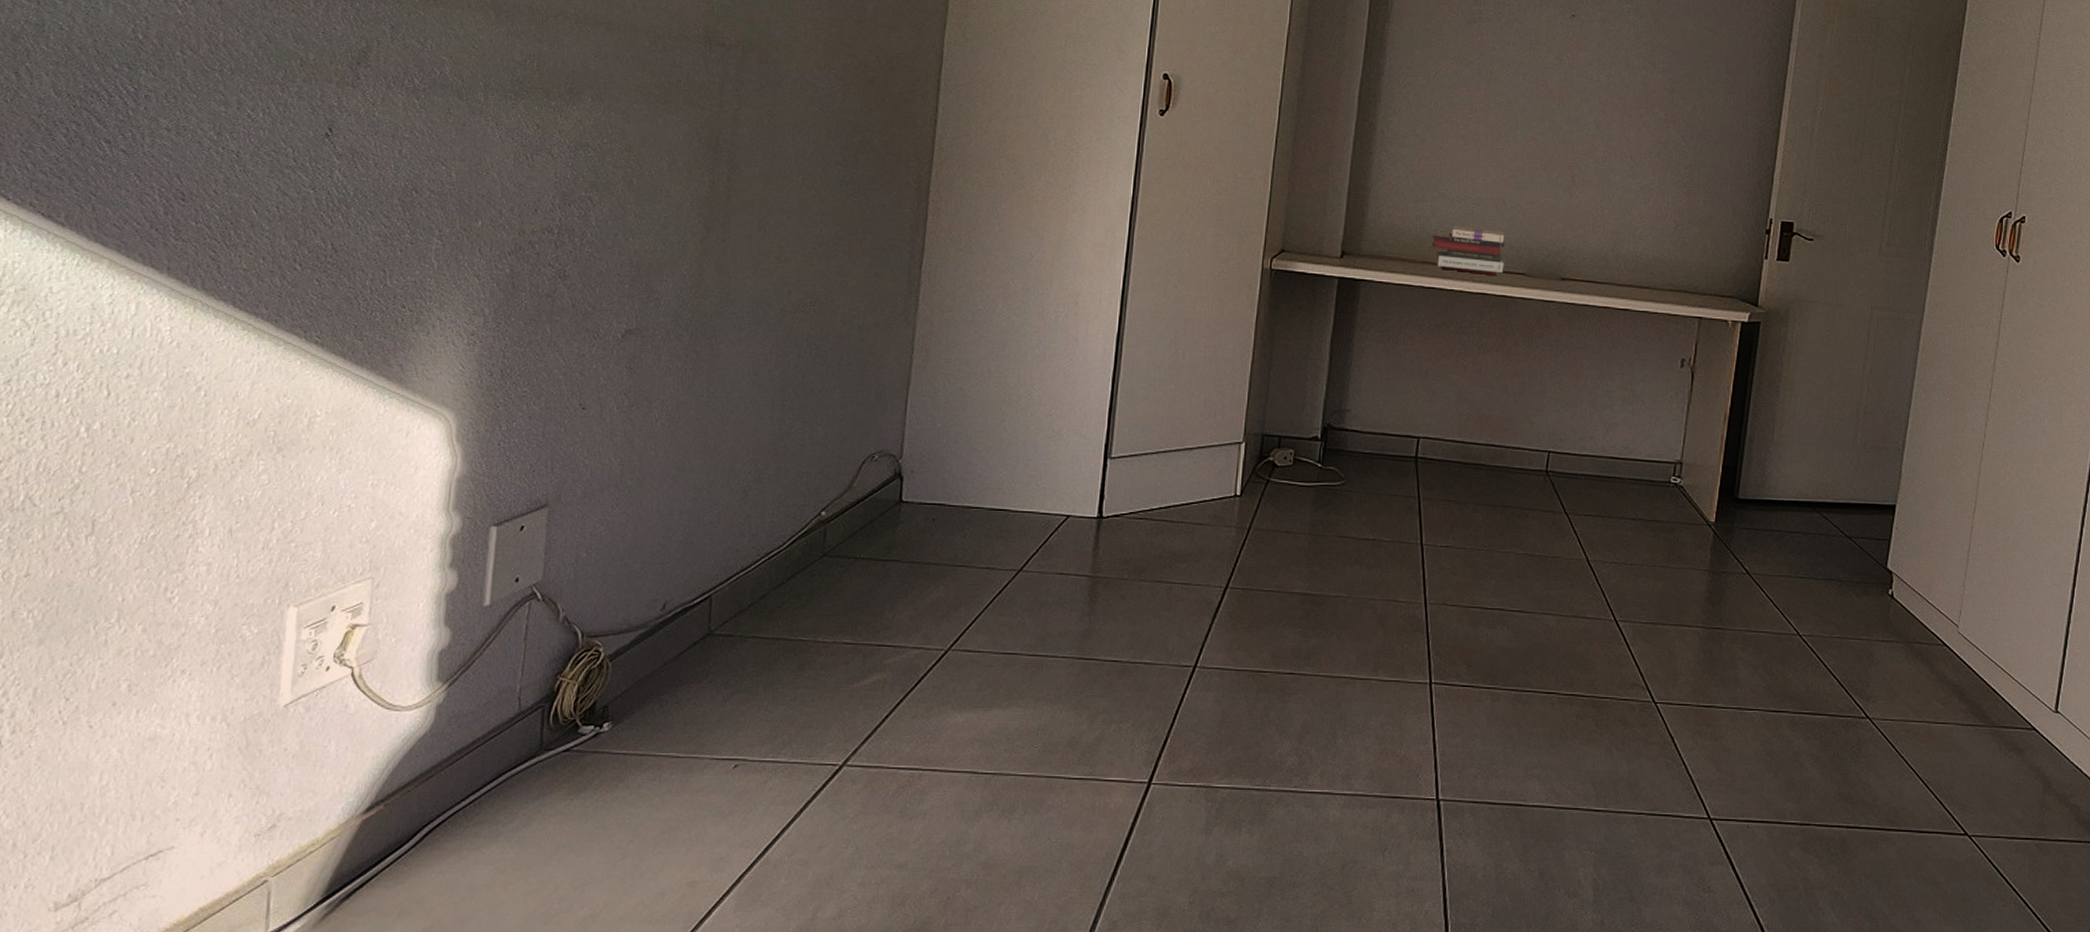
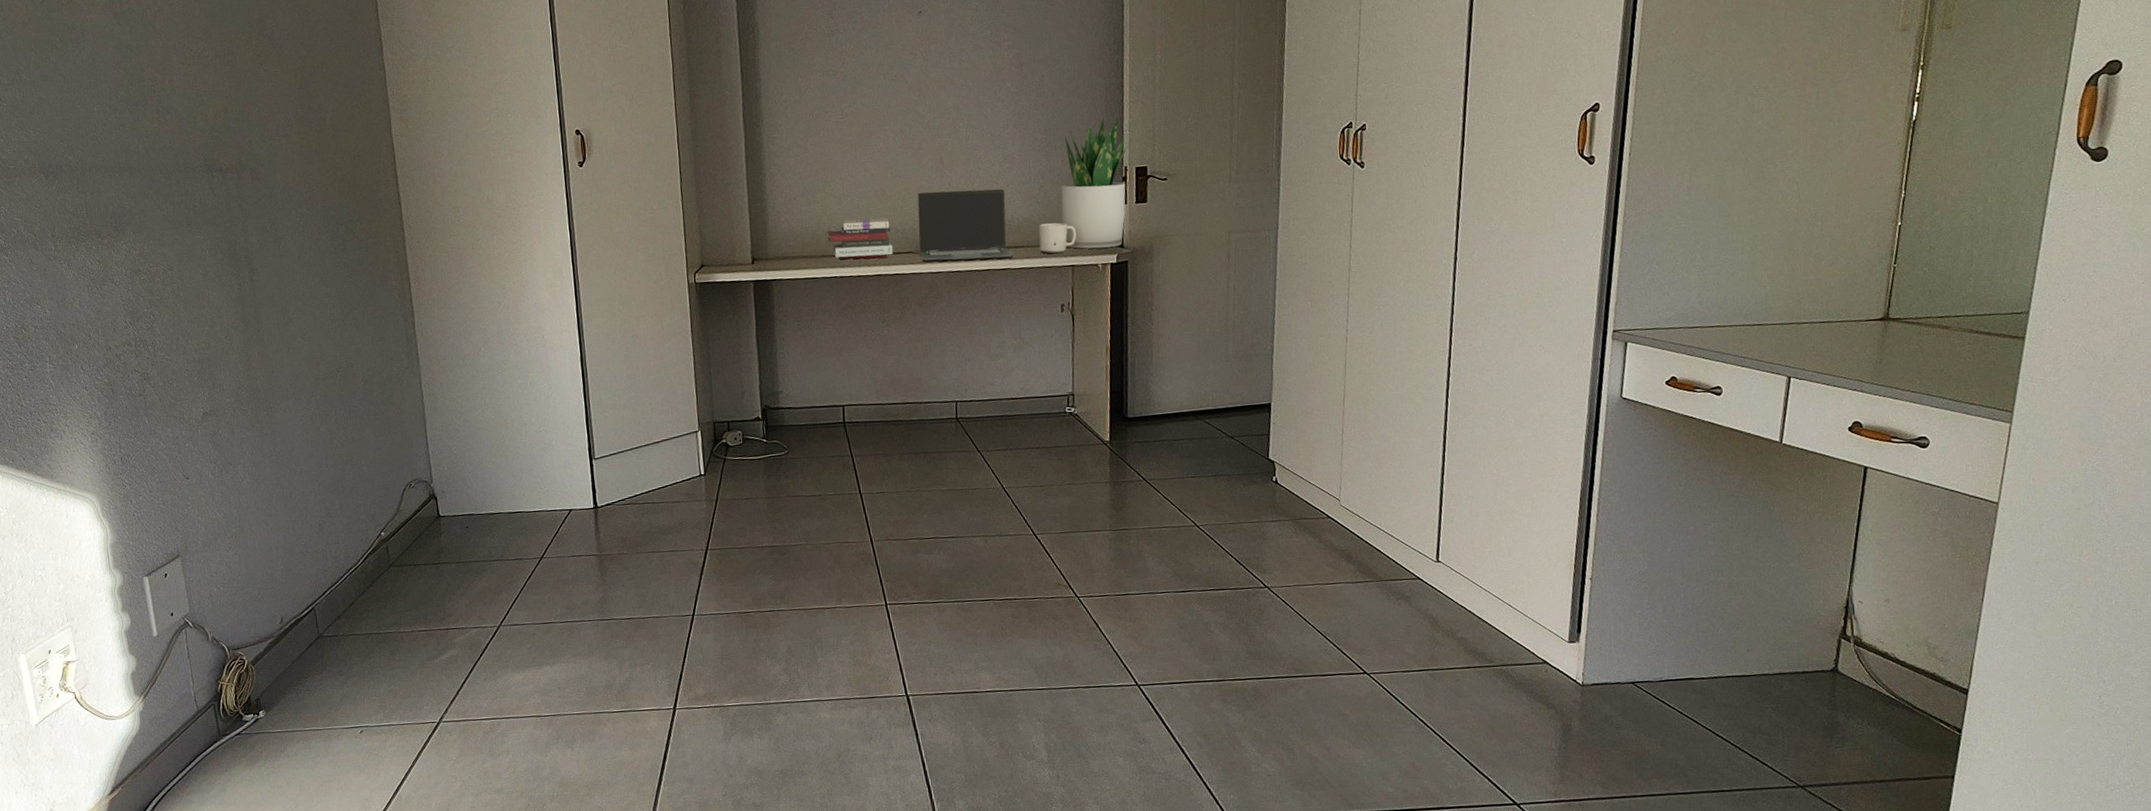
laptop: none [1533,209,1638,299] -> present [917,189,1014,263]
mug: none [1666,265,1709,302] -> present [1038,222,1077,255]
planter: none [1694,163,1776,305] -> present [1061,118,1128,250]

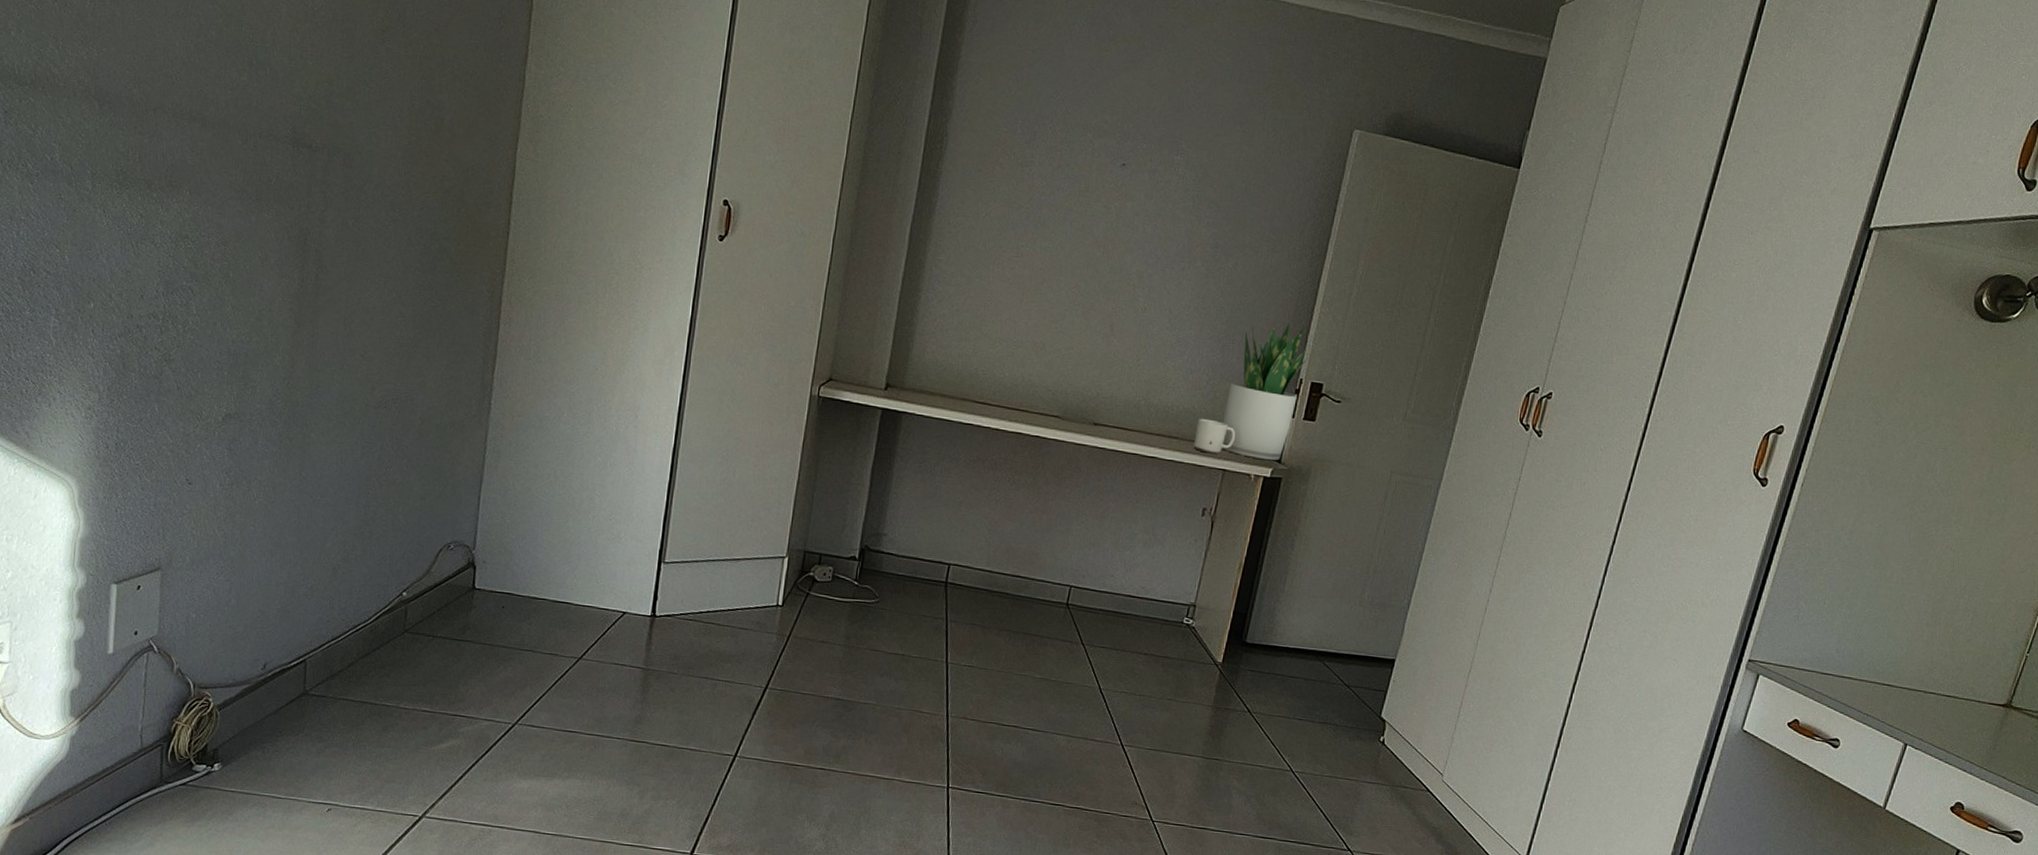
books: present [827,218,894,260] -> none [972,365,1042,417]
laptop: present [917,189,1014,263] -> none [1067,355,1171,447]

